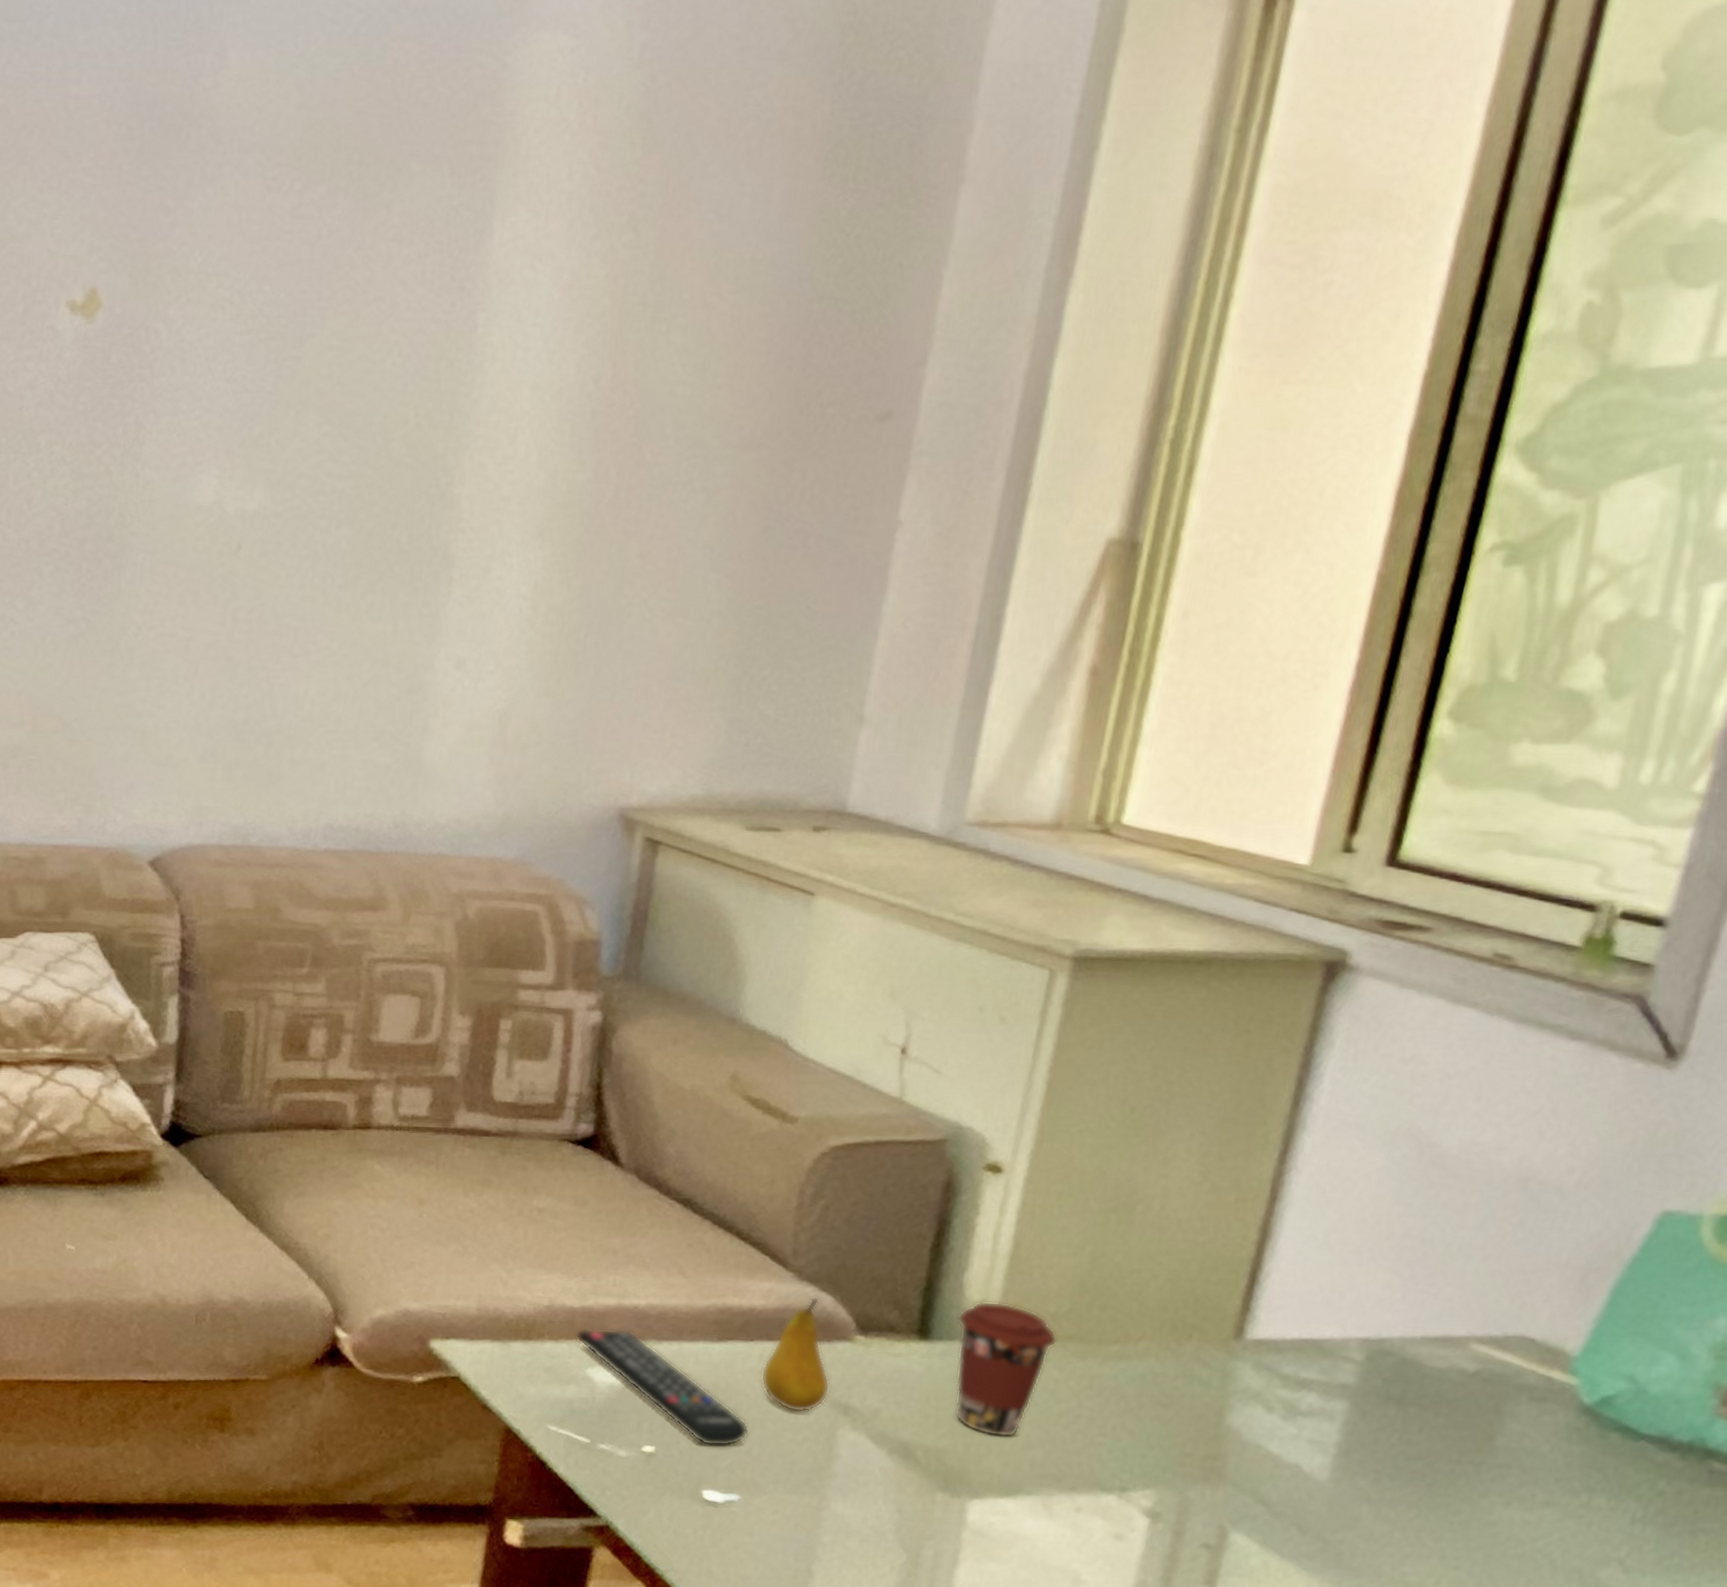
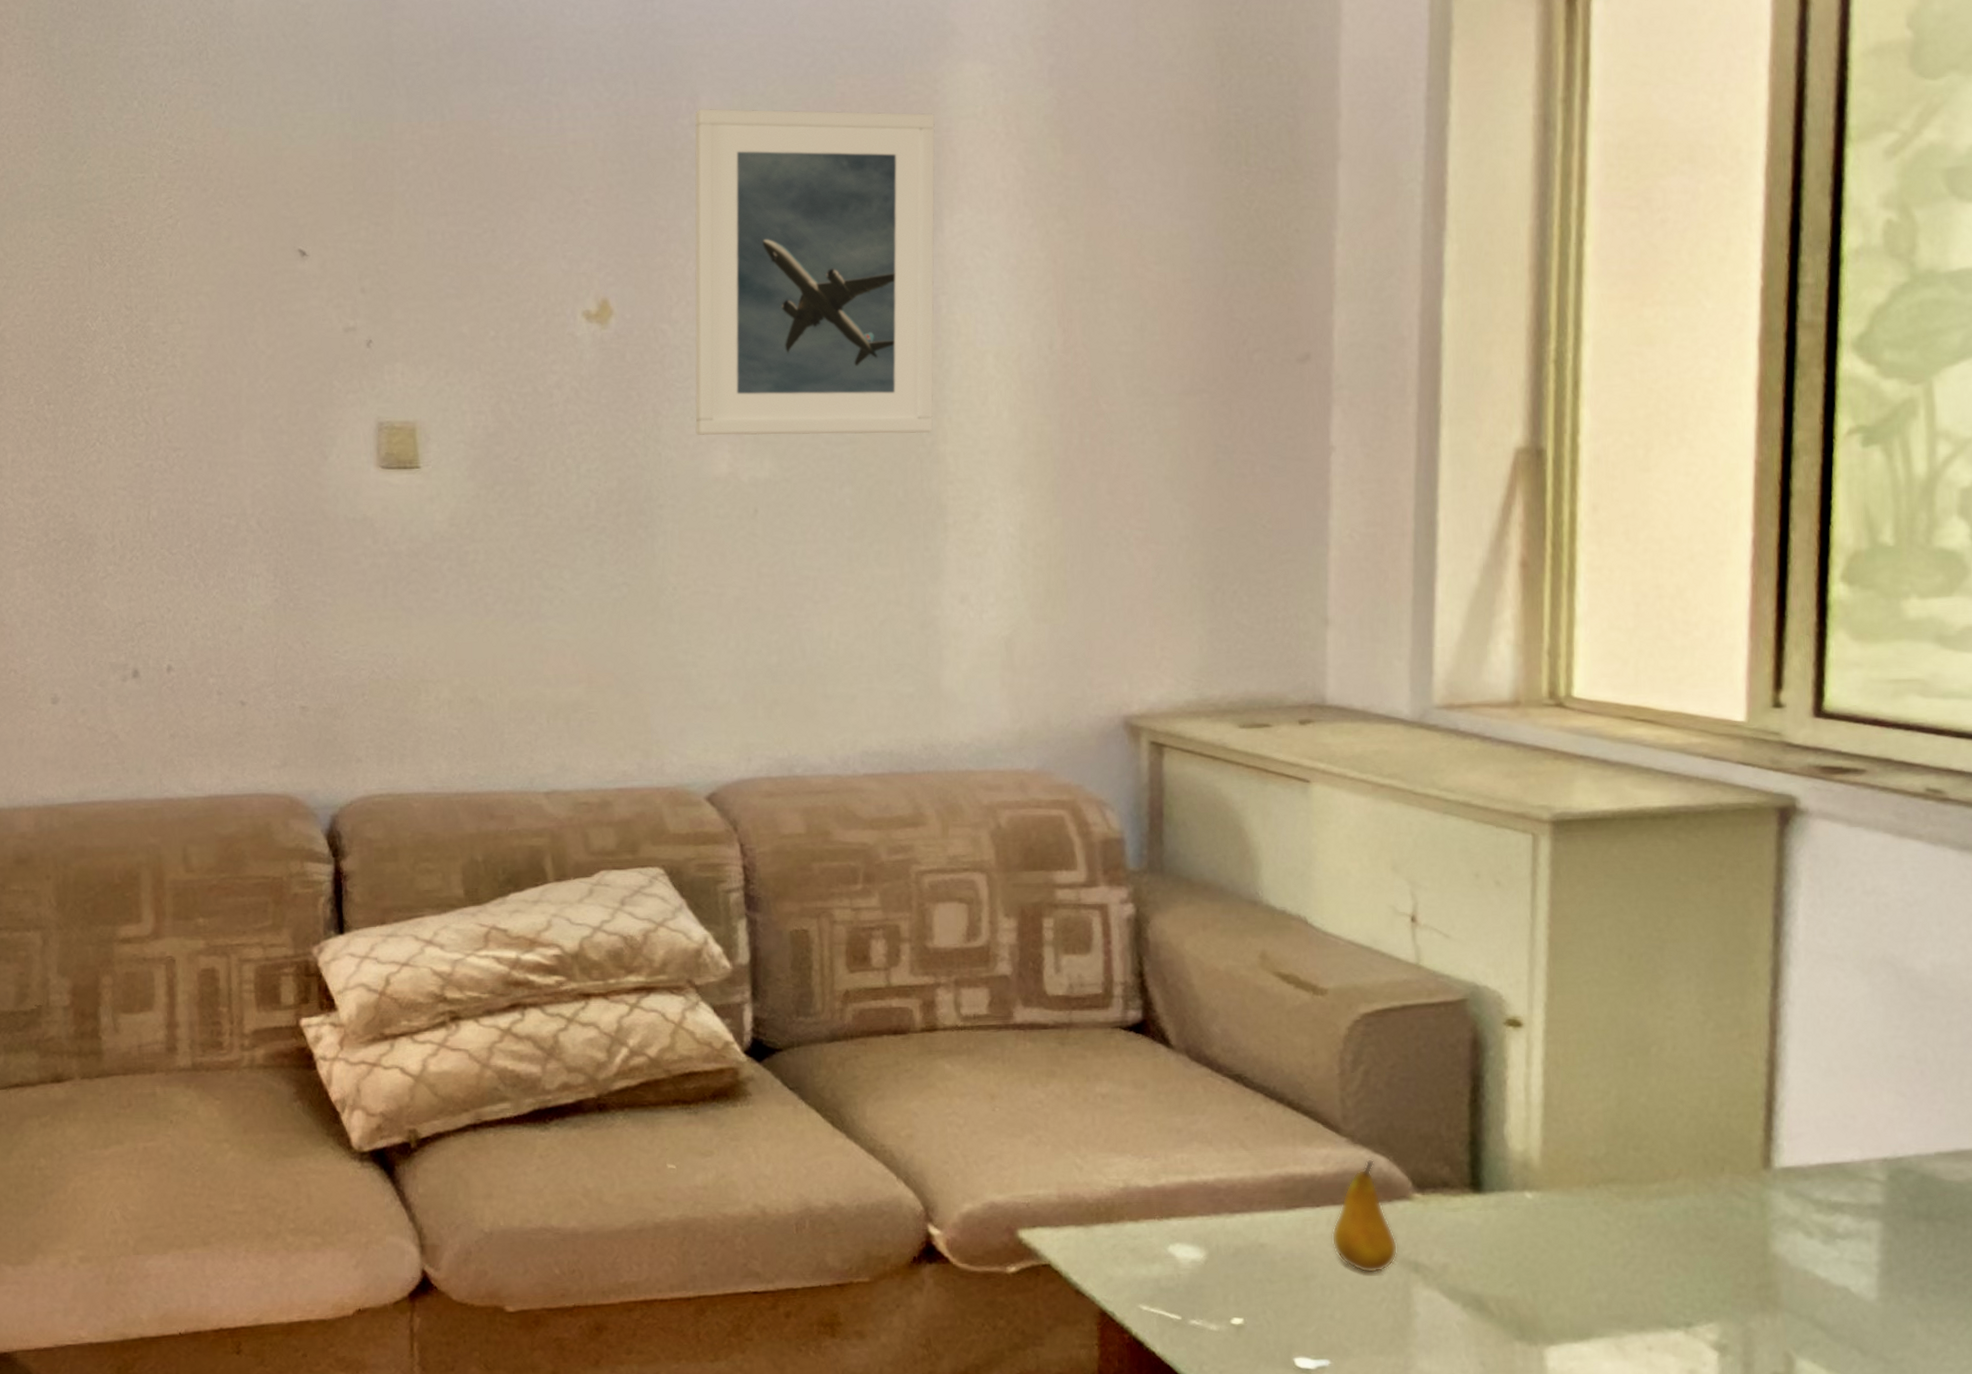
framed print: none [181,68,499,473] -> present [694,108,935,435]
remote control: present [575,1328,749,1447] -> none [1153,1205,1329,1314]
coffee cup: present [955,1301,1058,1437] -> none [1505,1150,1601,1282]

